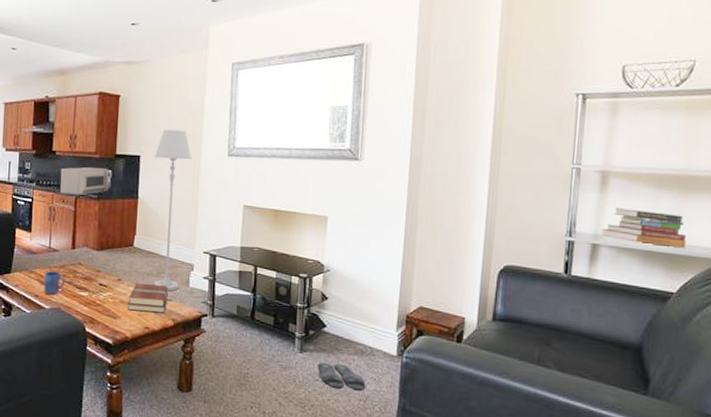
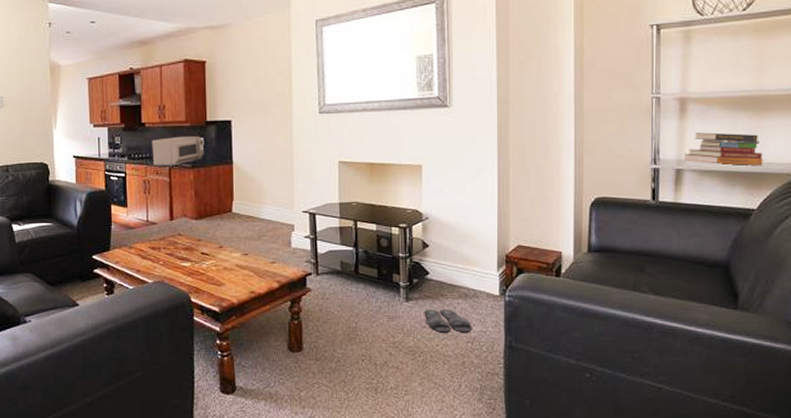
mug: present [44,271,65,295] -> none [145,245,166,268]
books: present [128,283,169,314] -> none [232,249,272,277]
floor lamp: present [153,129,192,292] -> none [246,91,283,254]

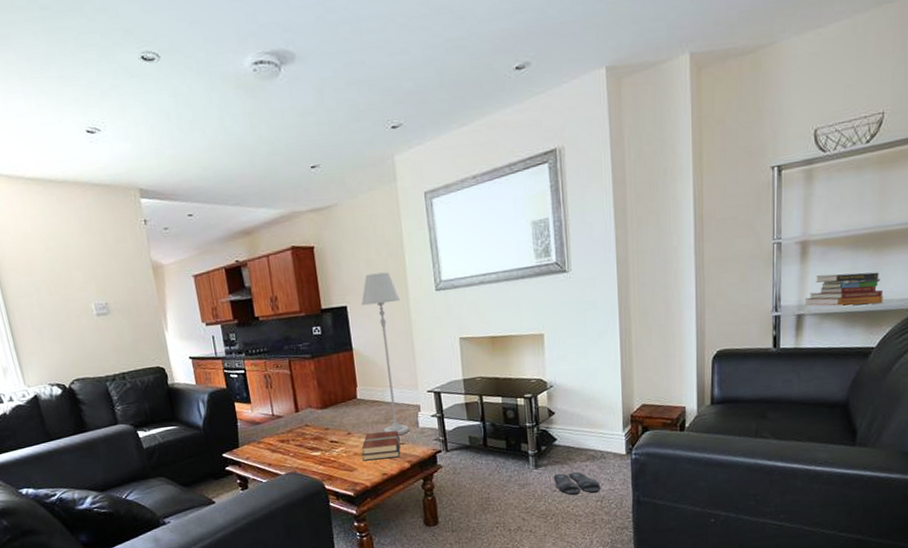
microwave: present [151,135,205,168] -> none [267,325,323,361]
books: none [232,249,272,277] -> present [361,431,401,461]
floor lamp: none [246,91,283,254] -> present [361,272,409,436]

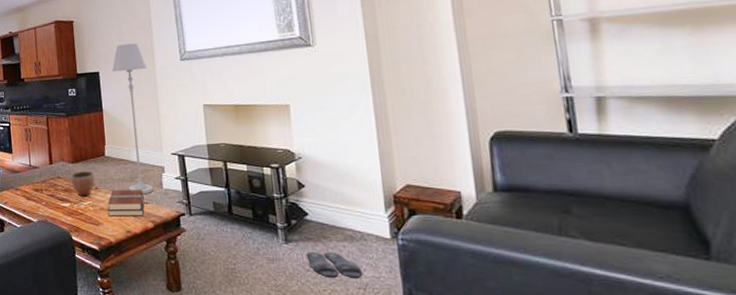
decorative bowl: none [320,415,348,445] -> present [71,171,95,198]
books: present [804,272,884,306] -> none [604,52,718,89]

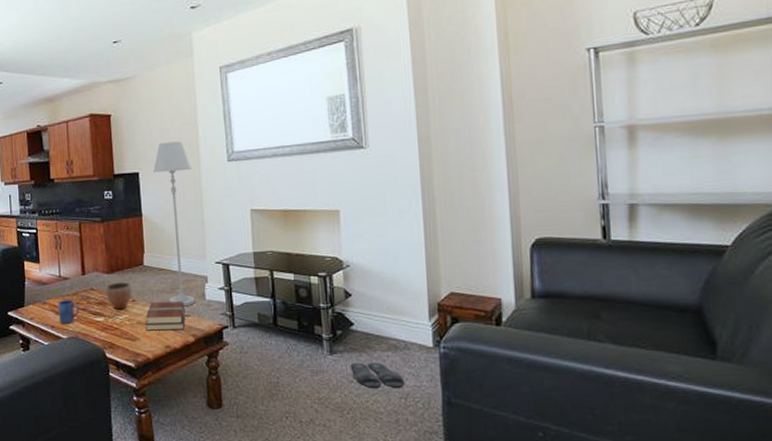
mug: none [29,187,48,208] -> present [58,300,80,324]

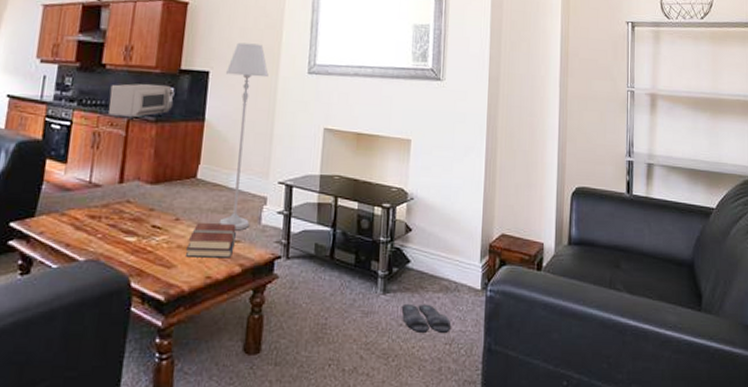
mug: present [58,300,80,324] -> none [78,212,108,243]
microwave: none [61,189,114,223] -> present [109,83,174,120]
decorative bowl: present [105,281,132,311] -> none [145,195,178,231]

